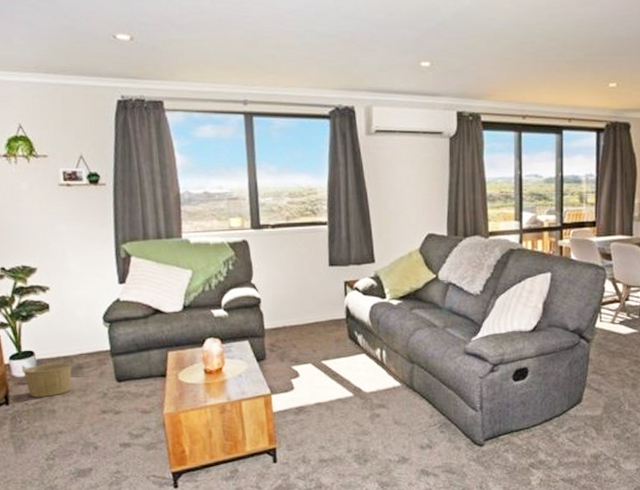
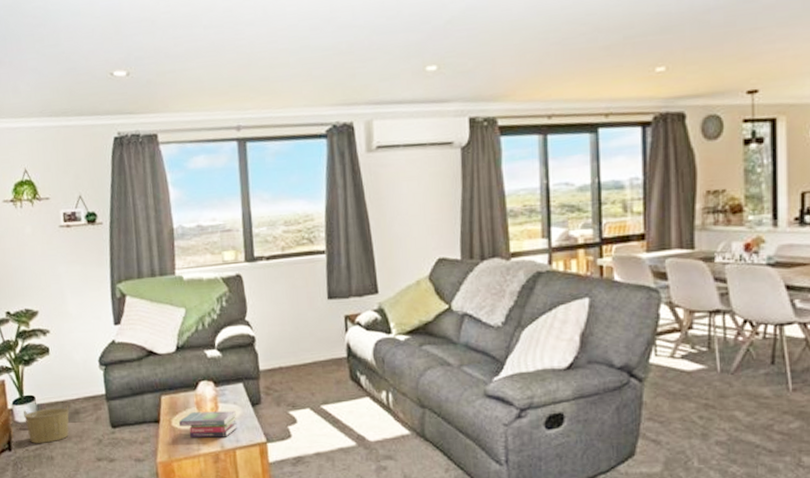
books: none [185,366,243,391] -> present [178,411,237,438]

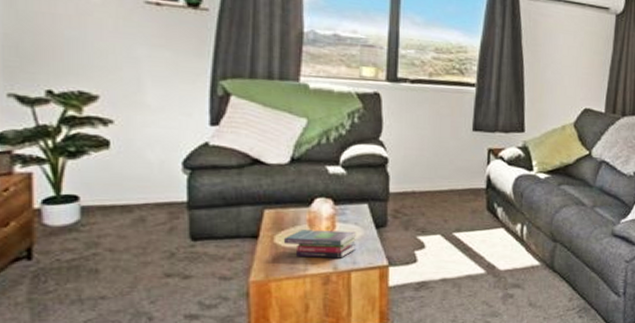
basket: present [23,405,70,444] -> none [57,210,132,254]

